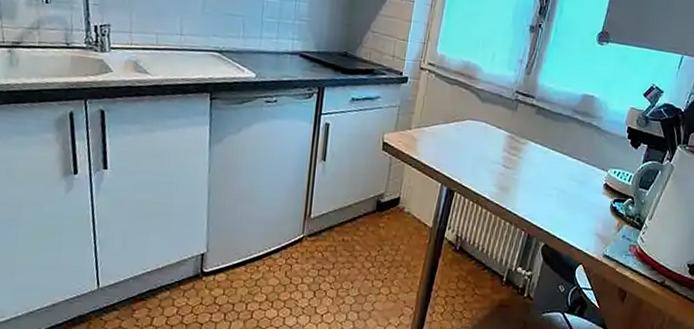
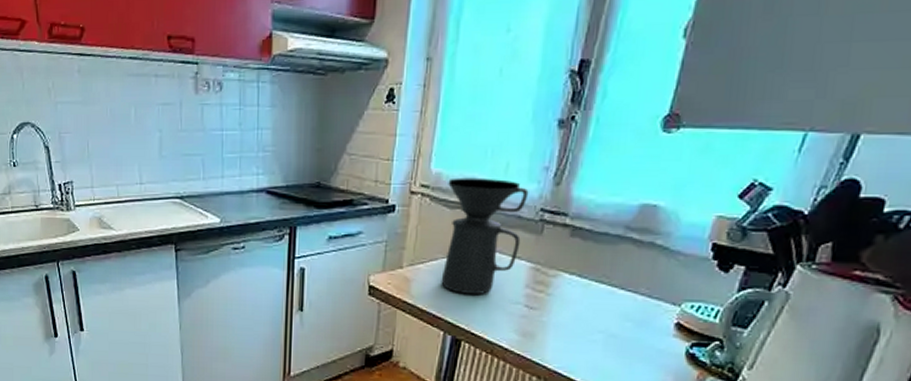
coffee maker: none [440,60,508,155] -> present [441,178,529,295]

